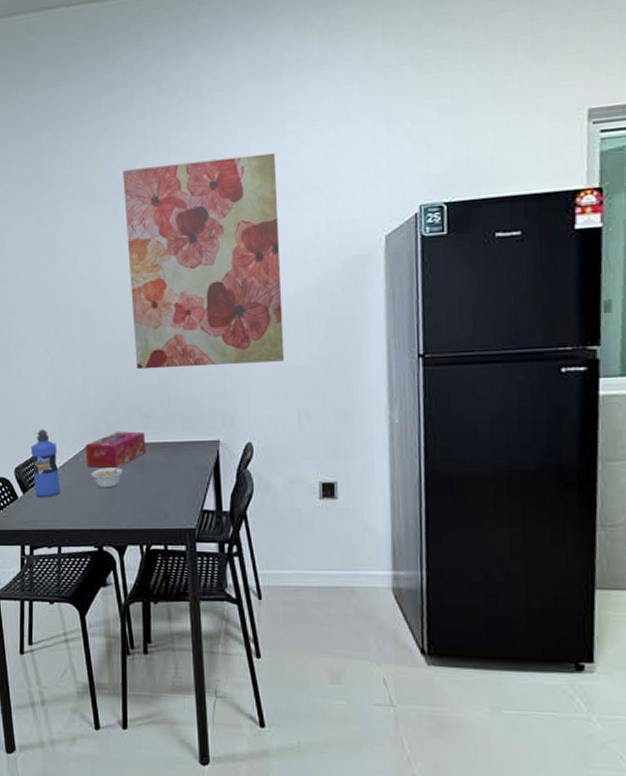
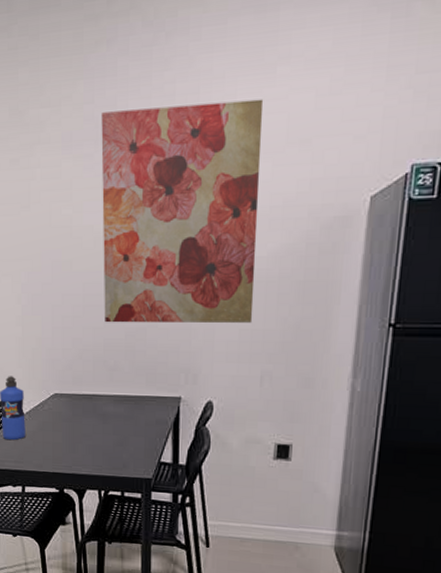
tissue box: present [85,431,146,469] -> none [51,382,109,418]
legume: present [91,463,123,488] -> none [56,413,86,436]

